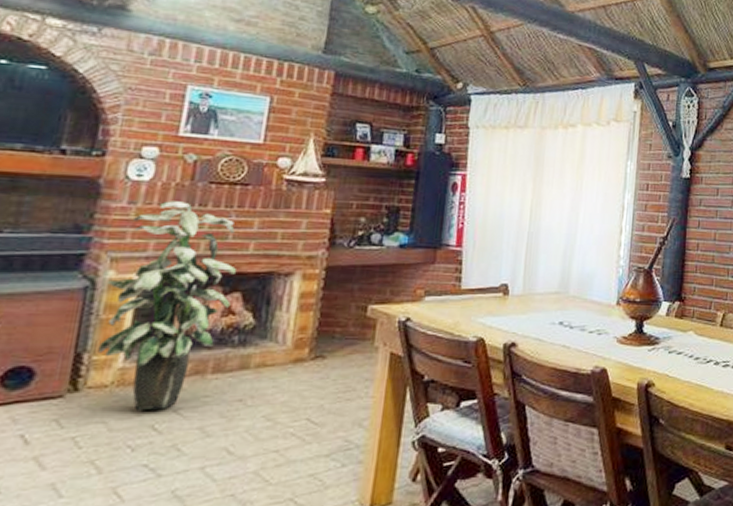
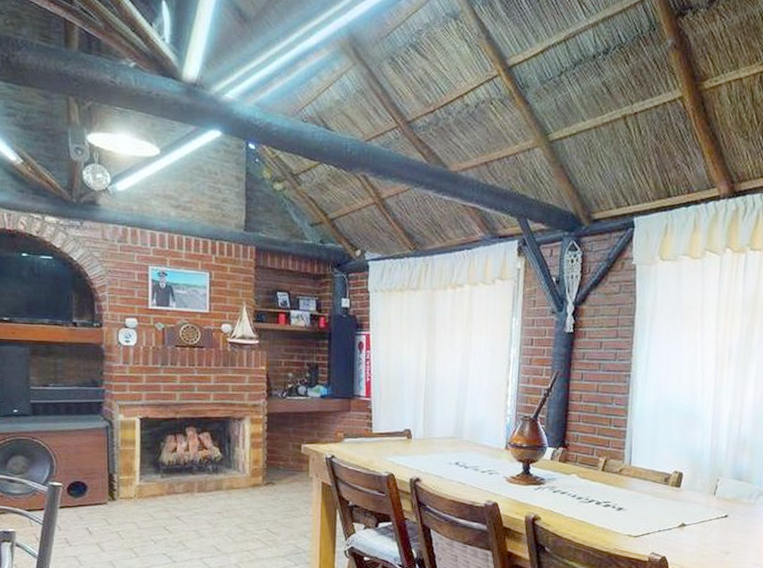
indoor plant: present [97,201,236,411] -> none [119,361,203,517]

